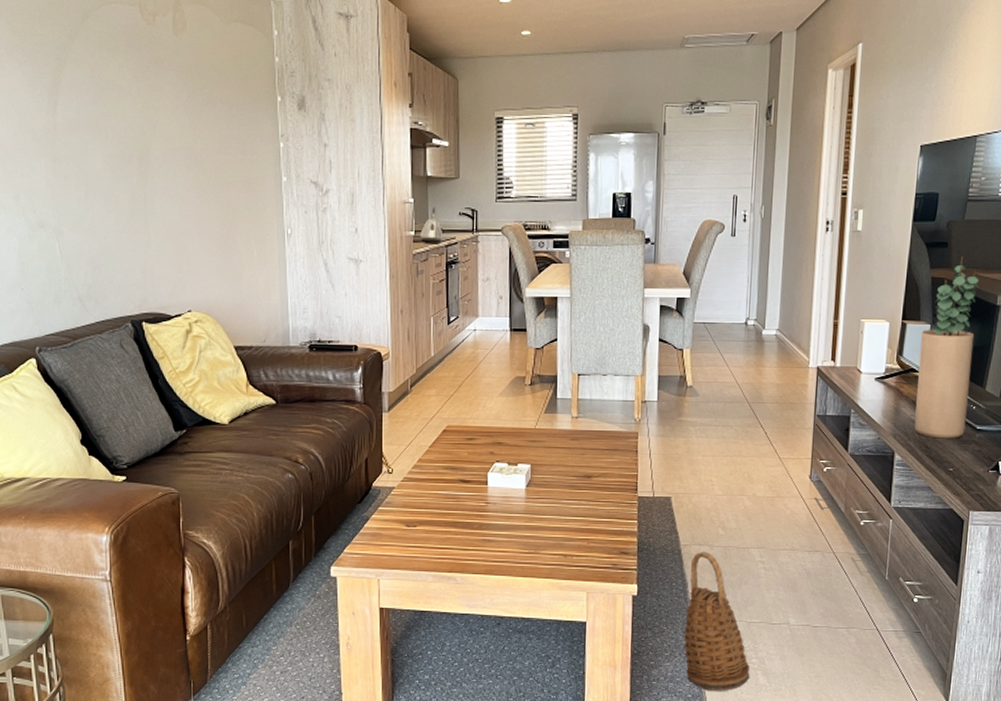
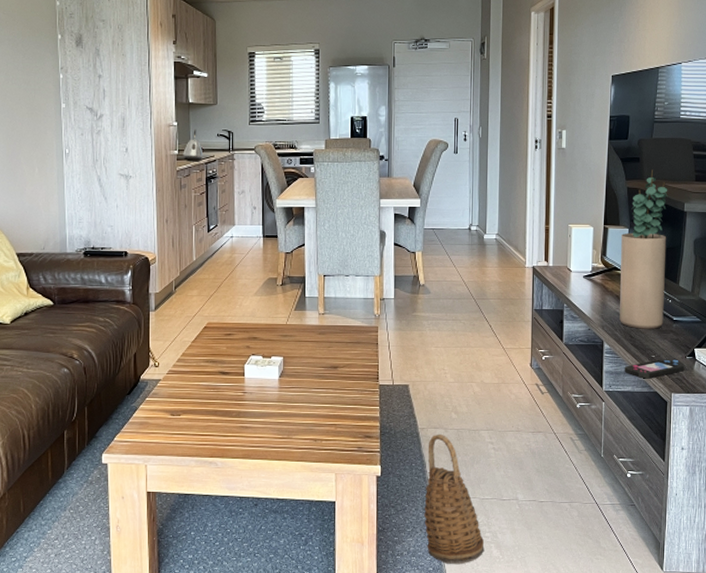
game console: none [916,473,988,495] -> present [624,359,686,379]

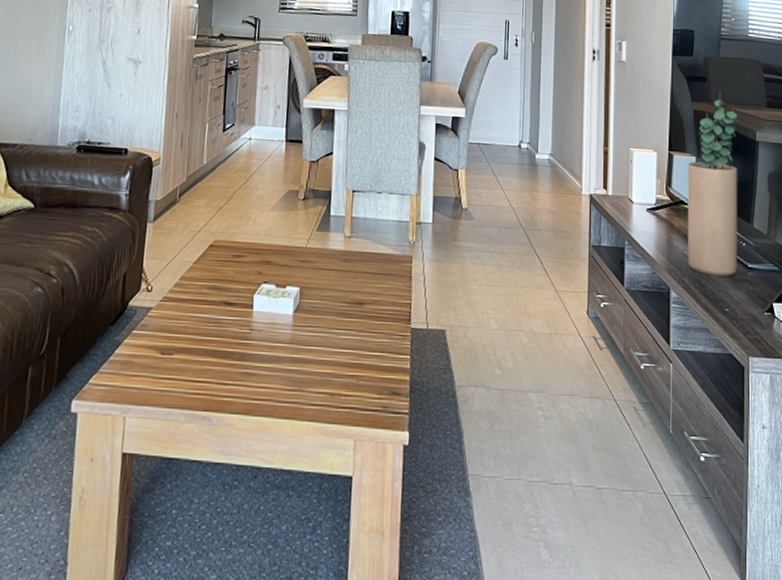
kettle: present [183,129,204,162] -> none [202,13,225,50]
basket: present [424,433,485,565] -> none [459,394,531,569]
game console: present [624,359,686,379] -> none [694,314,764,337]

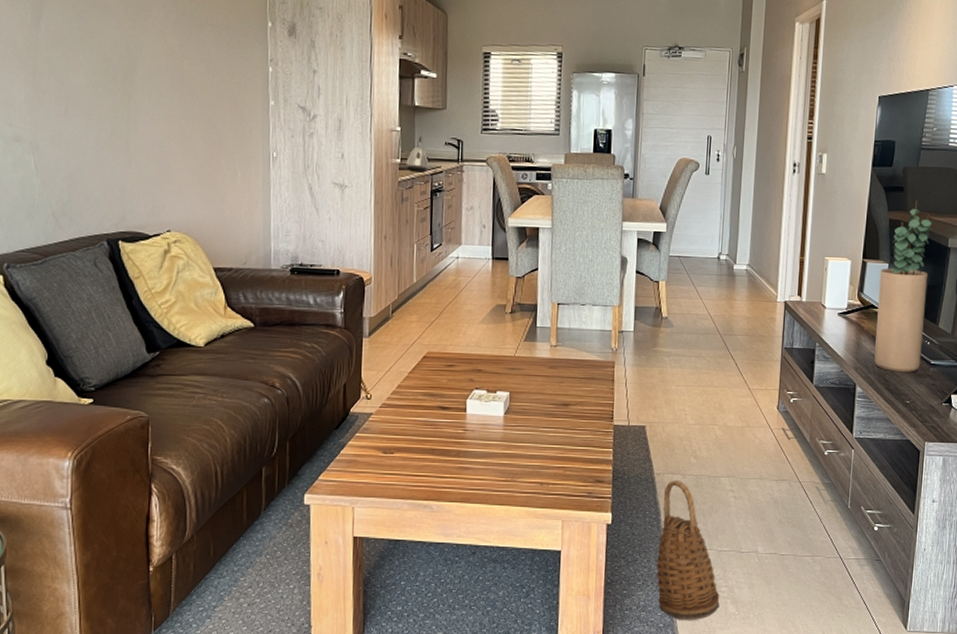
kettle: none [202,13,225,50] -> present [406,136,429,173]
basket: none [459,394,531,569] -> present [656,479,720,621]

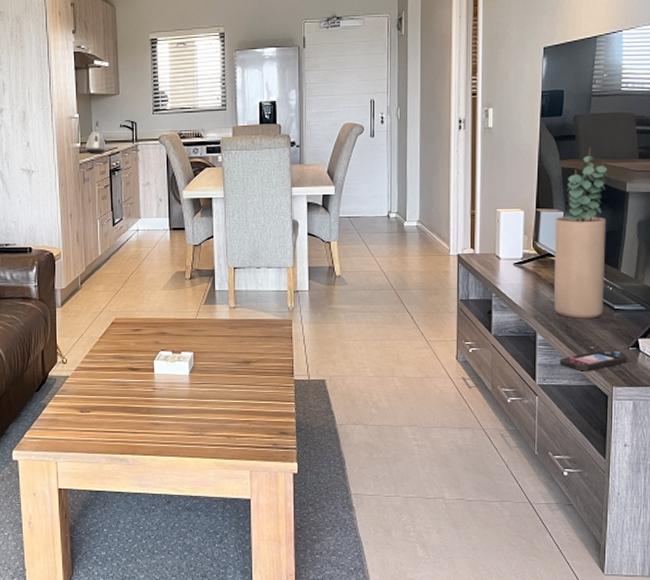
basket: present [656,479,720,621] -> none [344,430,409,565]
game console: none [876,405,942,426] -> present [559,350,629,372]

